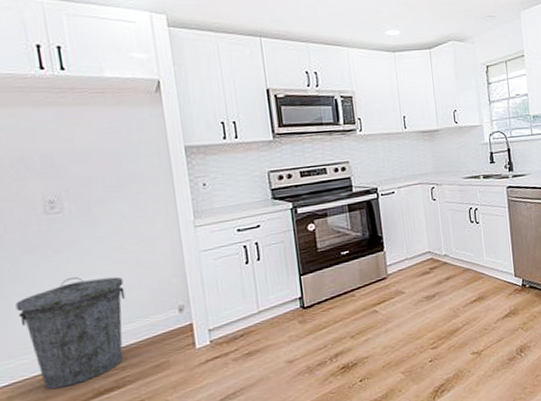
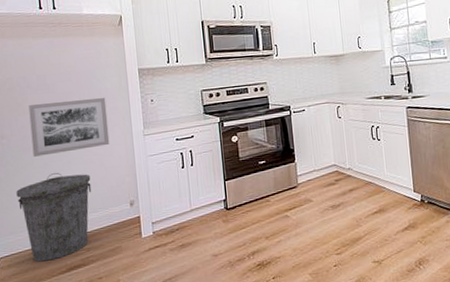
wall art: none [29,181,149,259] -> present [28,97,110,157]

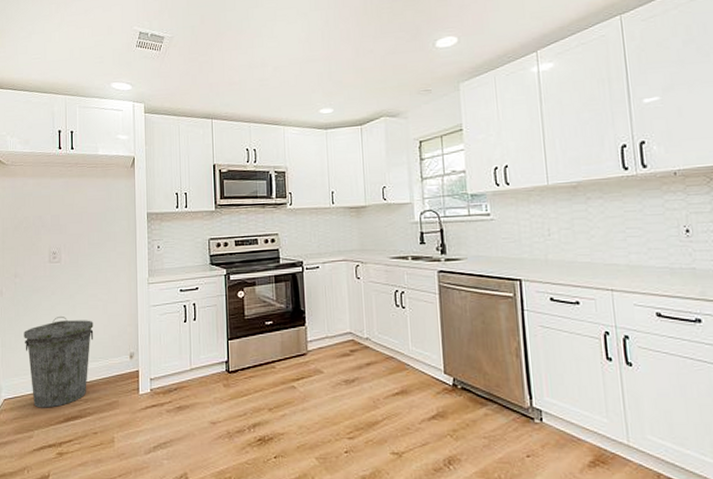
wall art: present [28,97,110,157] -> none [42,240,115,298]

